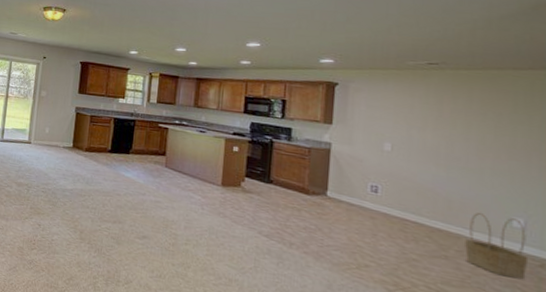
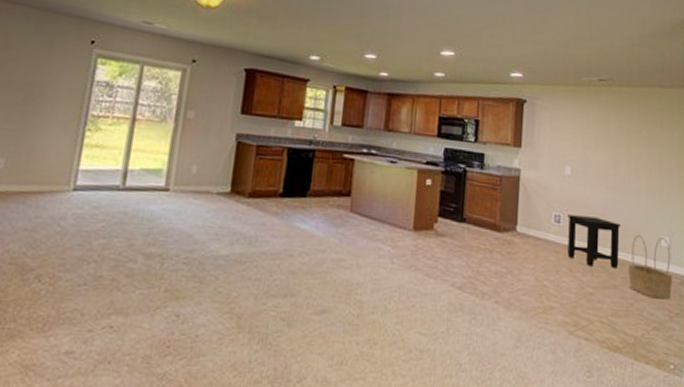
side table: none [386,186,456,241] -> present [567,215,621,268]

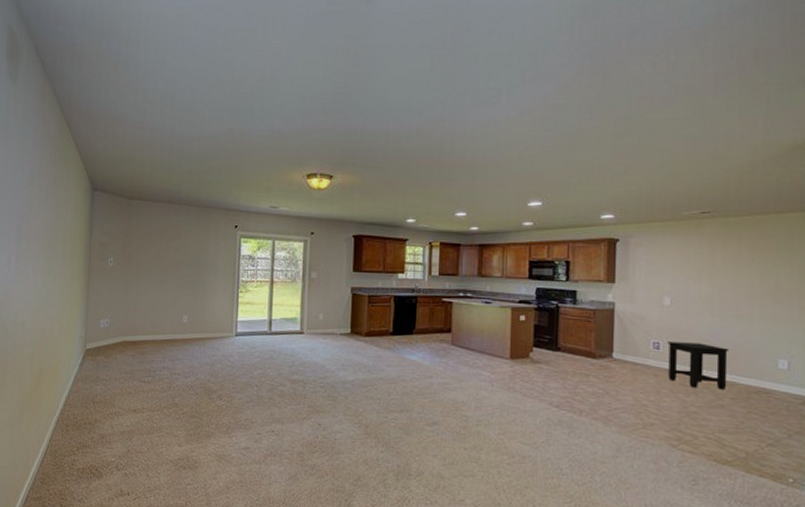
basket: present [628,235,673,300] -> none [738,359,793,419]

